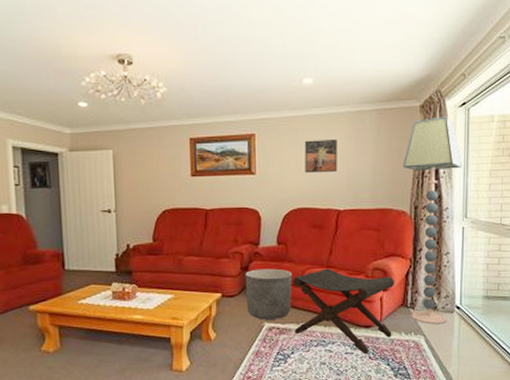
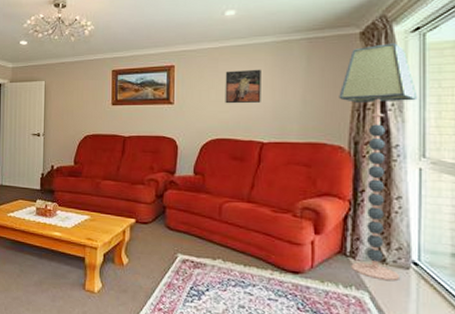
planter: present [245,268,293,320] -> none [159,198,210,252]
footstool: present [293,268,395,354] -> none [210,203,330,304]

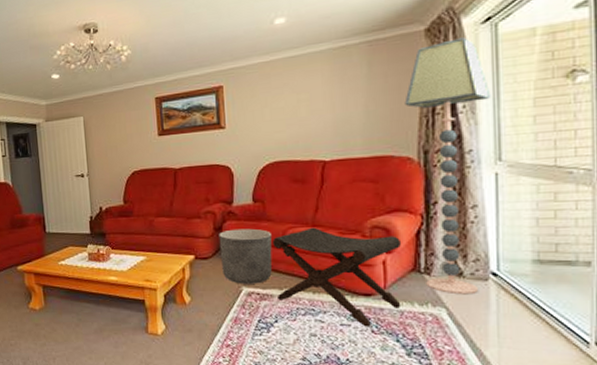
planter: none [159,198,210,252] -> present [219,228,273,284]
footstool: none [210,203,330,304] -> present [273,227,402,327]
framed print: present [225,69,261,104] -> none [279,80,320,123]

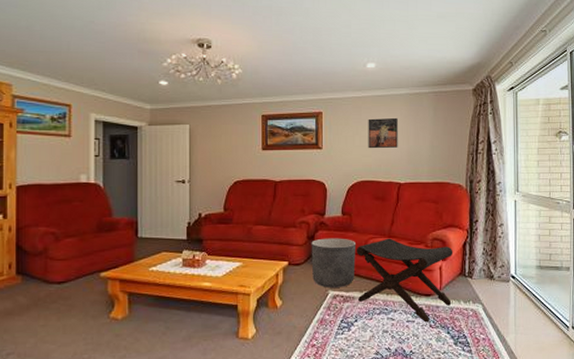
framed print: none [279,80,320,123] -> present [368,117,398,149]
floor lamp: present [404,37,491,295] -> none [458,99,513,293]

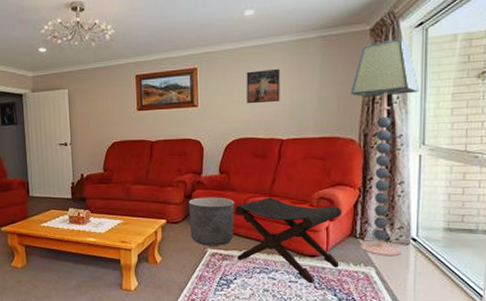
floor lamp: none [458,99,513,293] -> present [350,38,420,256]

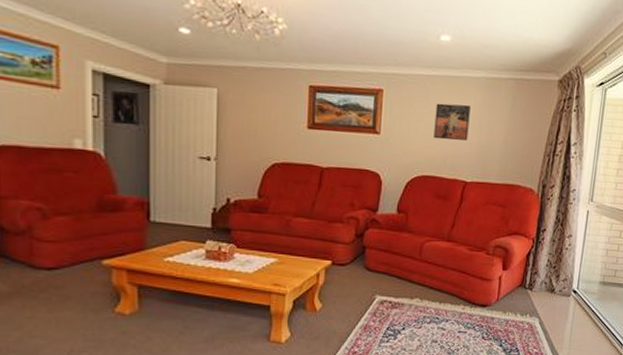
planter: present [188,197,235,246] -> none [358,237,411,293]
footstool: present [235,197,343,284] -> none [408,242,516,334]
floor lamp: present [350,38,420,256] -> none [528,94,594,308]

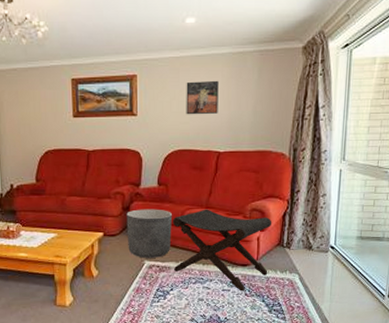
planter: none [358,237,411,293] -> present [126,209,173,258]
footstool: none [408,242,516,334] -> present [173,209,272,291]

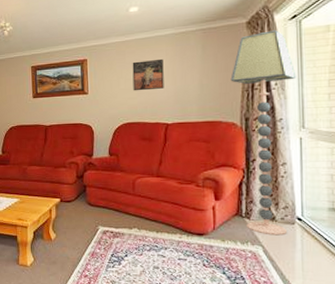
planter: present [126,209,173,258] -> none [80,177,125,224]
footstool: present [173,209,272,291] -> none [125,177,228,262]
floor lamp: none [283,58,343,264] -> present [230,30,297,236]

